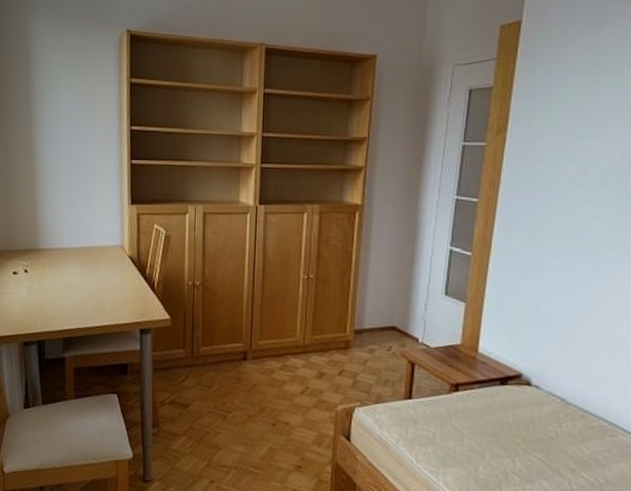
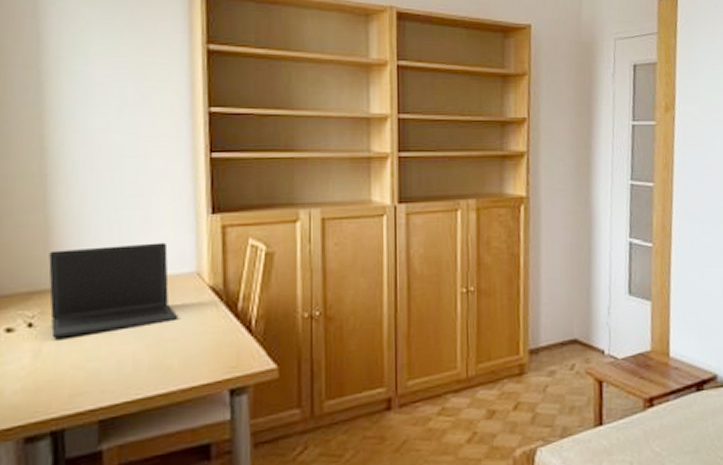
laptop: none [35,222,109,282] -> present [48,242,177,339]

